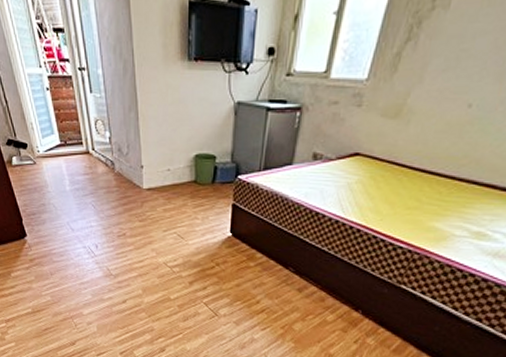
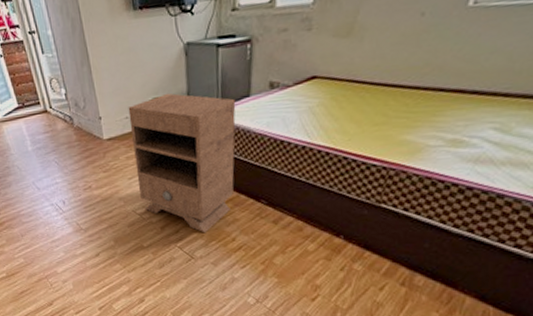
nightstand: none [171,150,278,293] -> present [128,93,236,233]

